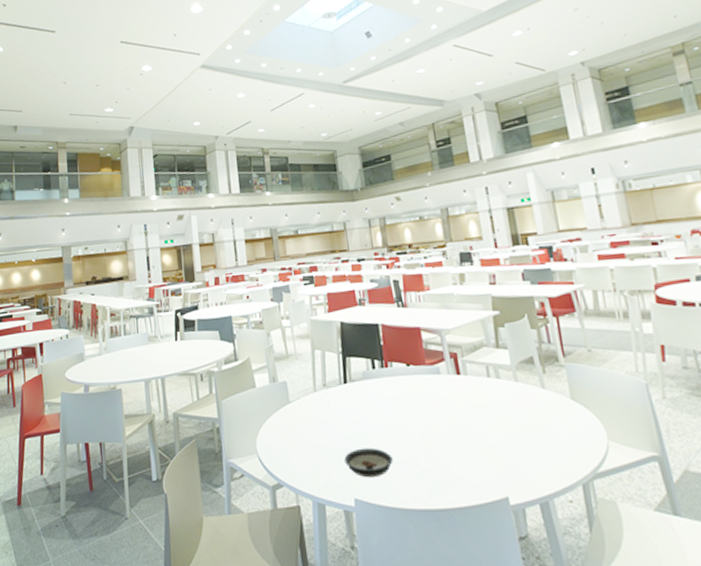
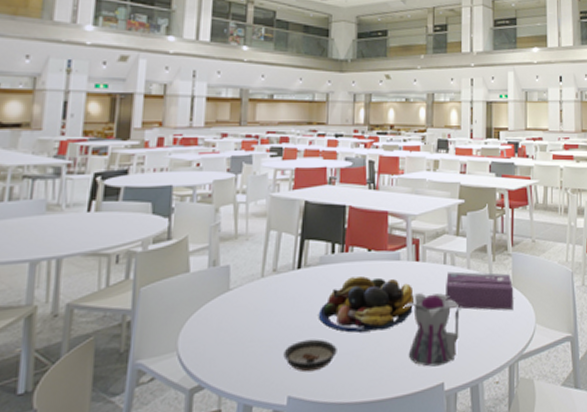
fruit bowl: none [369,390,463,443] -> present [318,276,414,333]
teapot: none [451,406,518,480] -> present [403,293,461,367]
tissue box: none [492,384,577,426] -> present [446,271,514,311]

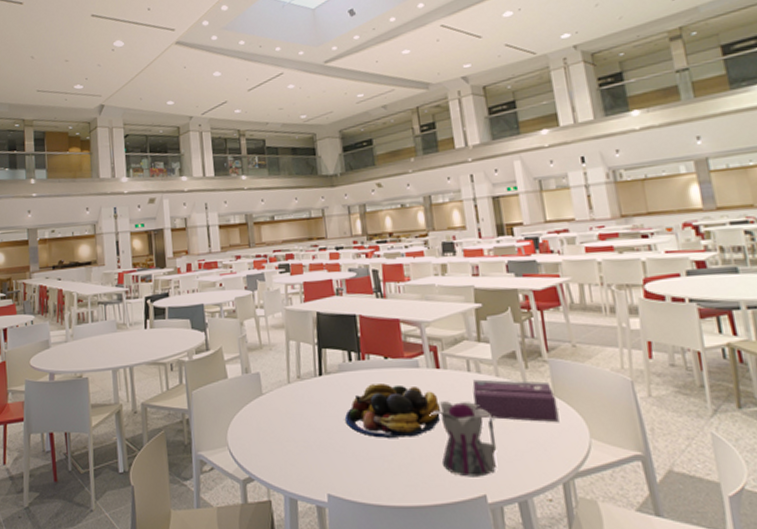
saucer: present [283,339,337,372] -> none [318,442,368,473]

